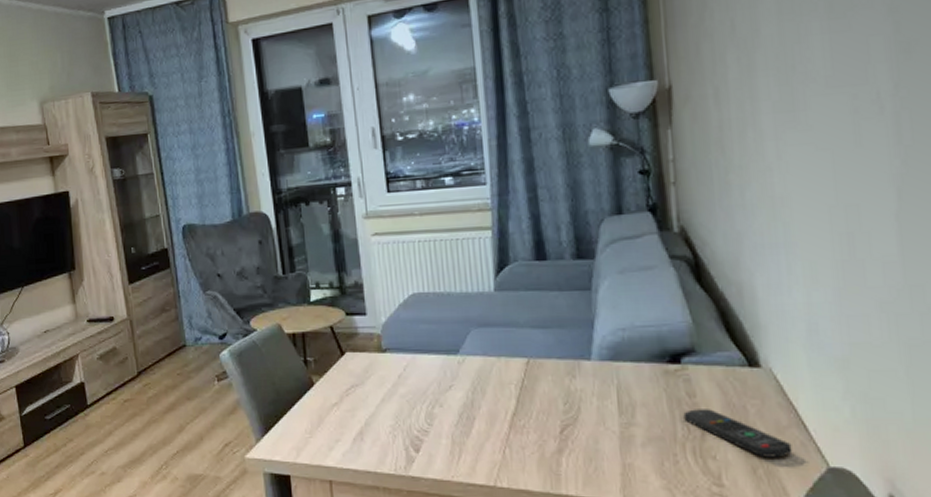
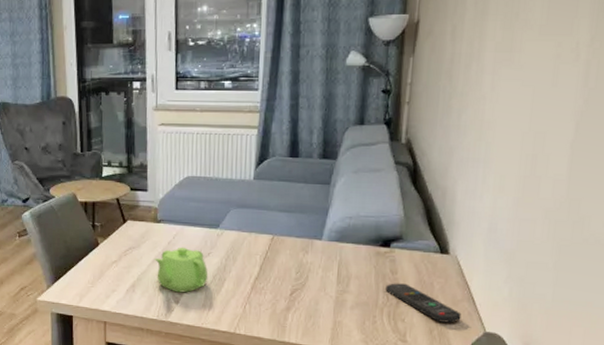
teapot: none [384,380,453,438] -> present [155,247,208,293]

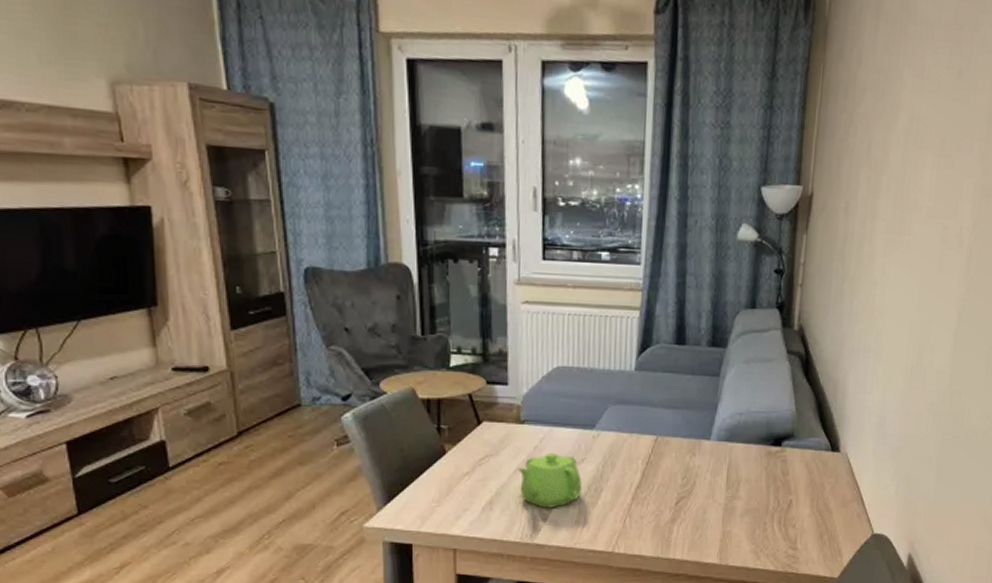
remote control: present [385,283,462,323] -> none [776,485,851,526]

